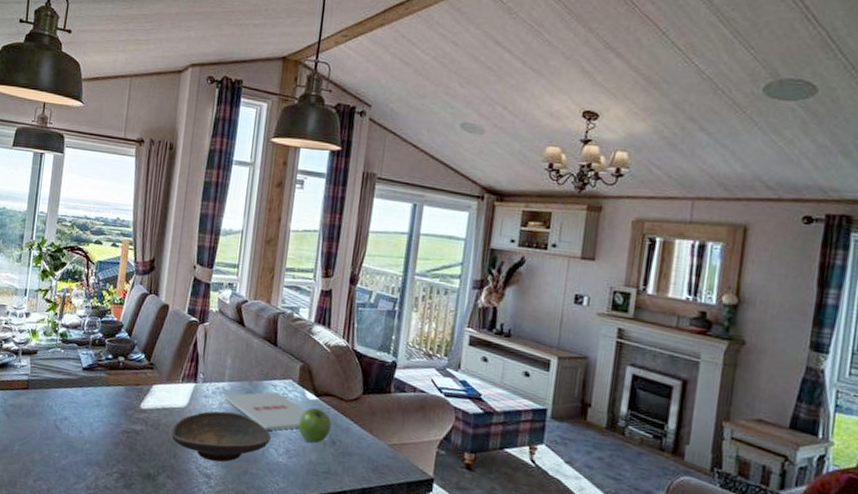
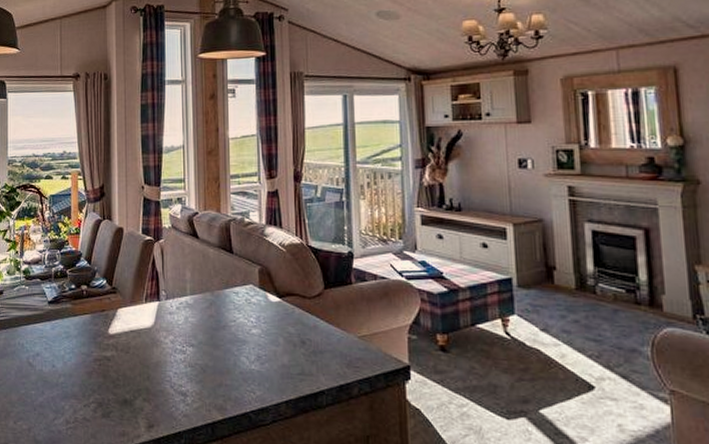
decorative bowl: present [171,411,271,463] -> none [142,326,240,378]
magazine: present [223,391,307,431] -> none [187,299,272,340]
fruit: present [298,408,332,443] -> none [265,310,299,346]

